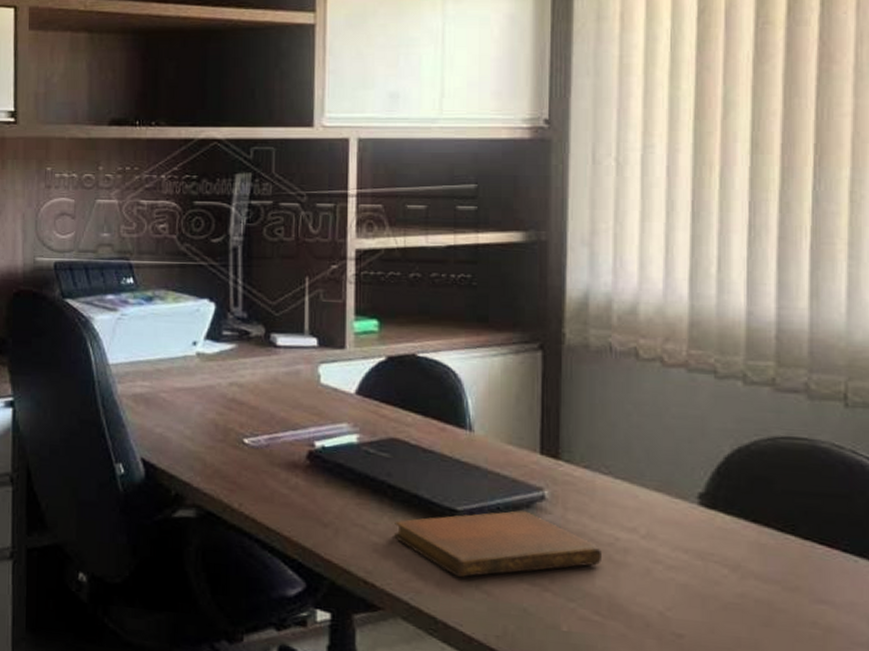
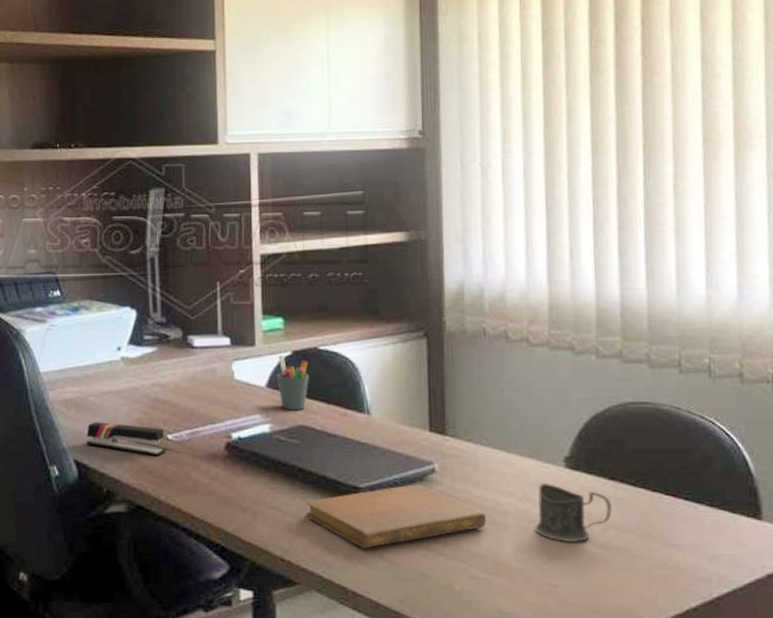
stapler: none [156,420,241,461] -> present [86,422,165,457]
pen holder: none [368,361,404,421] -> present [277,356,309,410]
mug: none [659,520,752,590] -> present [535,482,612,542]

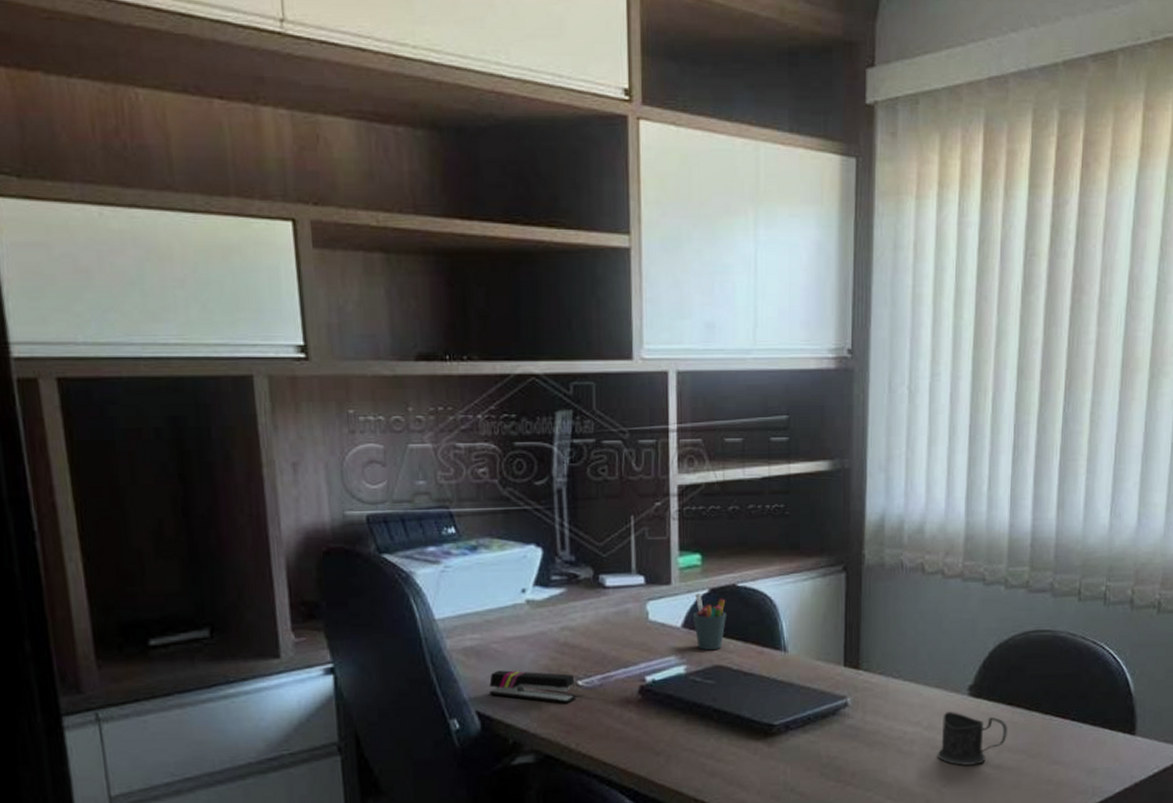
notebook: present [305,484,486,549] -> none [719,718,893,784]

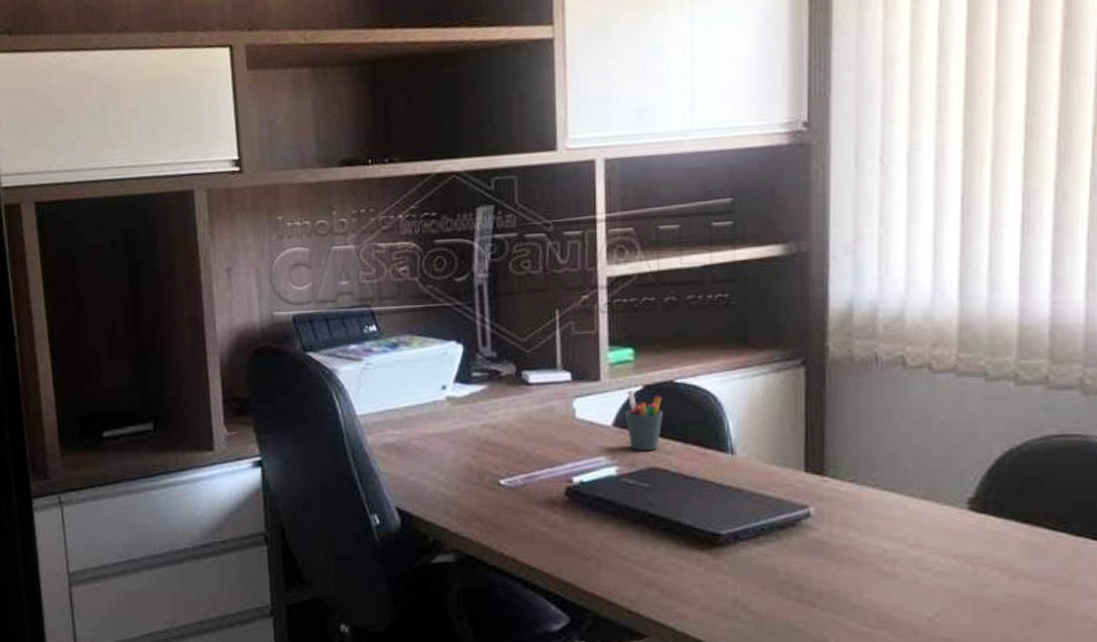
stapler: present [489,670,576,704] -> none [409,467,498,504]
mug: present [937,711,1007,766] -> none [928,527,1023,592]

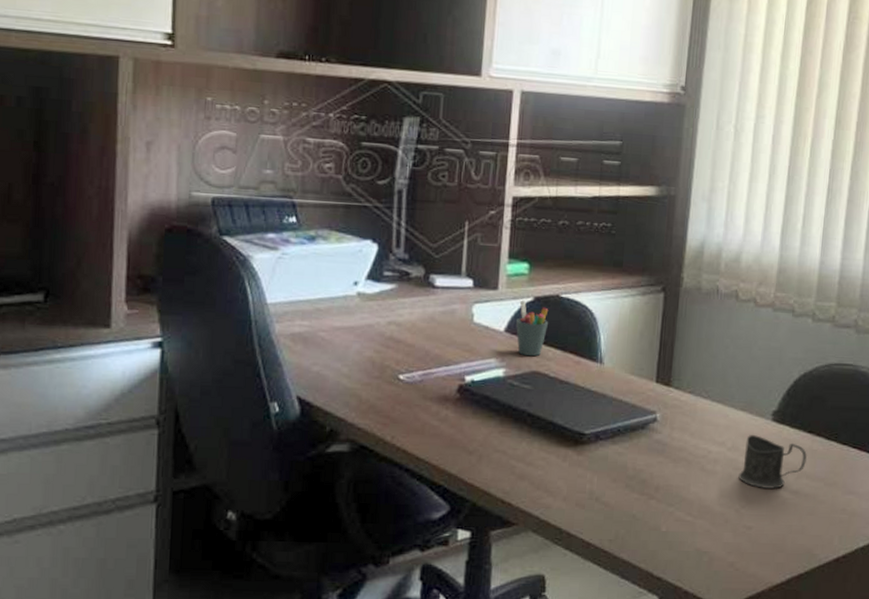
mug: none [928,527,1023,592] -> present [738,434,807,489]

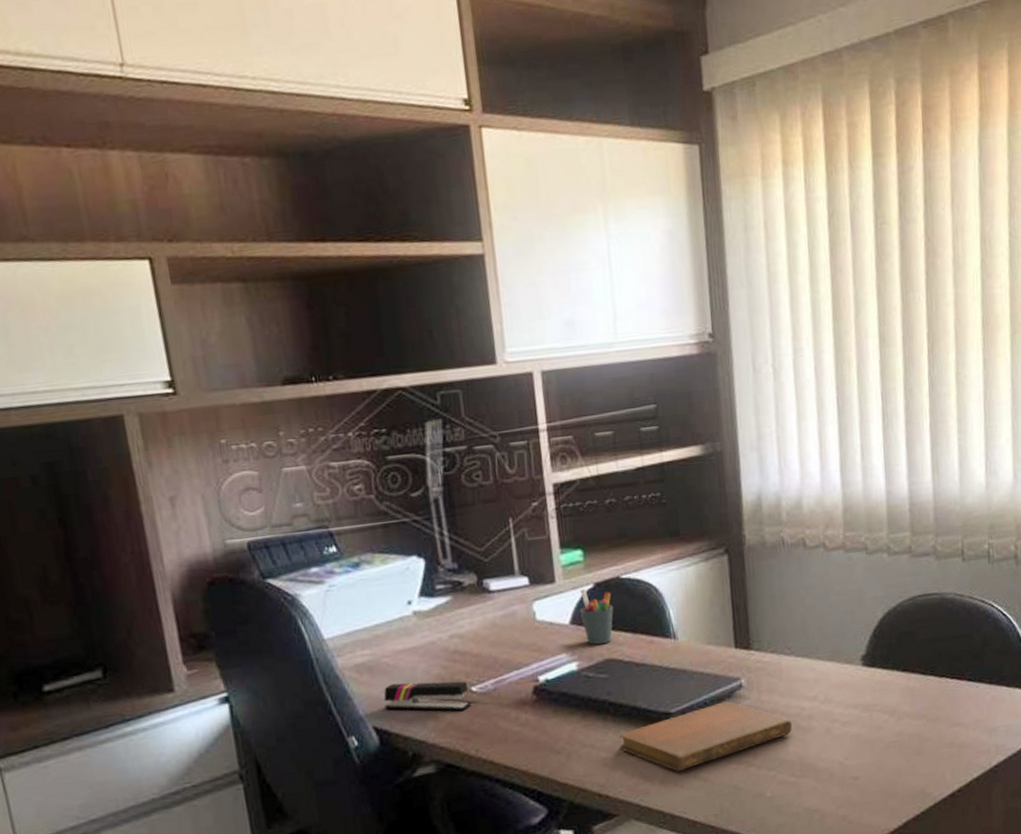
stapler: none [312,358,397,397] -> present [383,681,471,712]
notebook: none [529,432,697,492] -> present [619,701,792,772]
mug: present [738,434,807,489] -> none [836,683,905,736]

